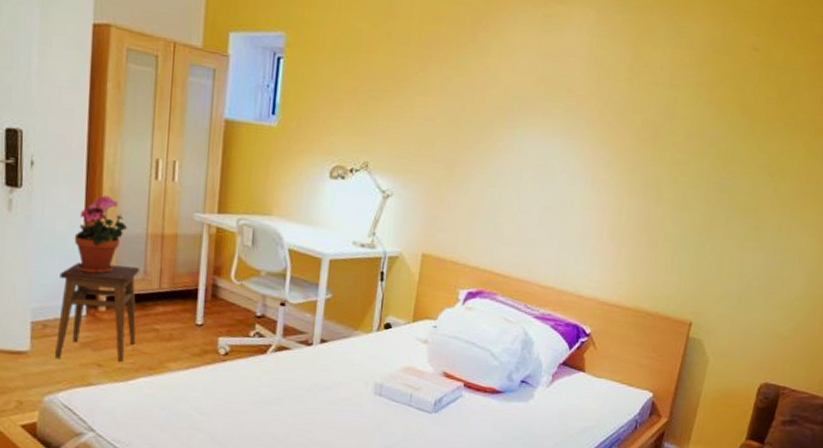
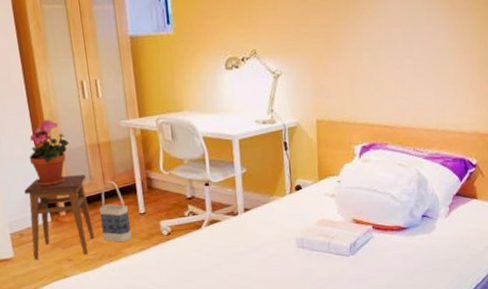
bag: none [145,279,183,355] -> present [99,180,132,243]

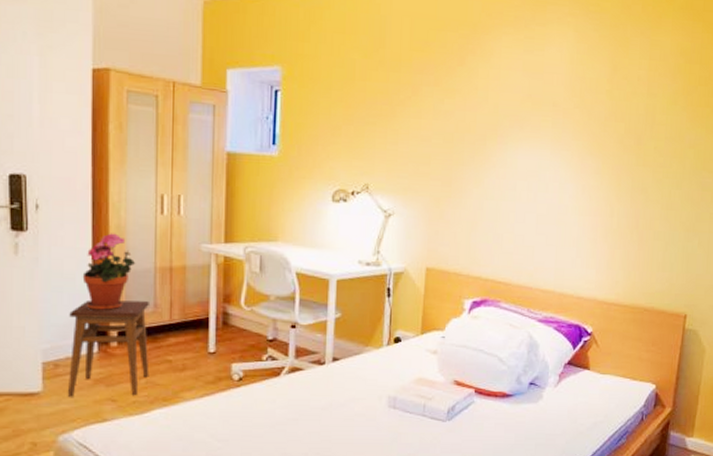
bag: present [99,180,132,243] -> none [158,311,196,385]

